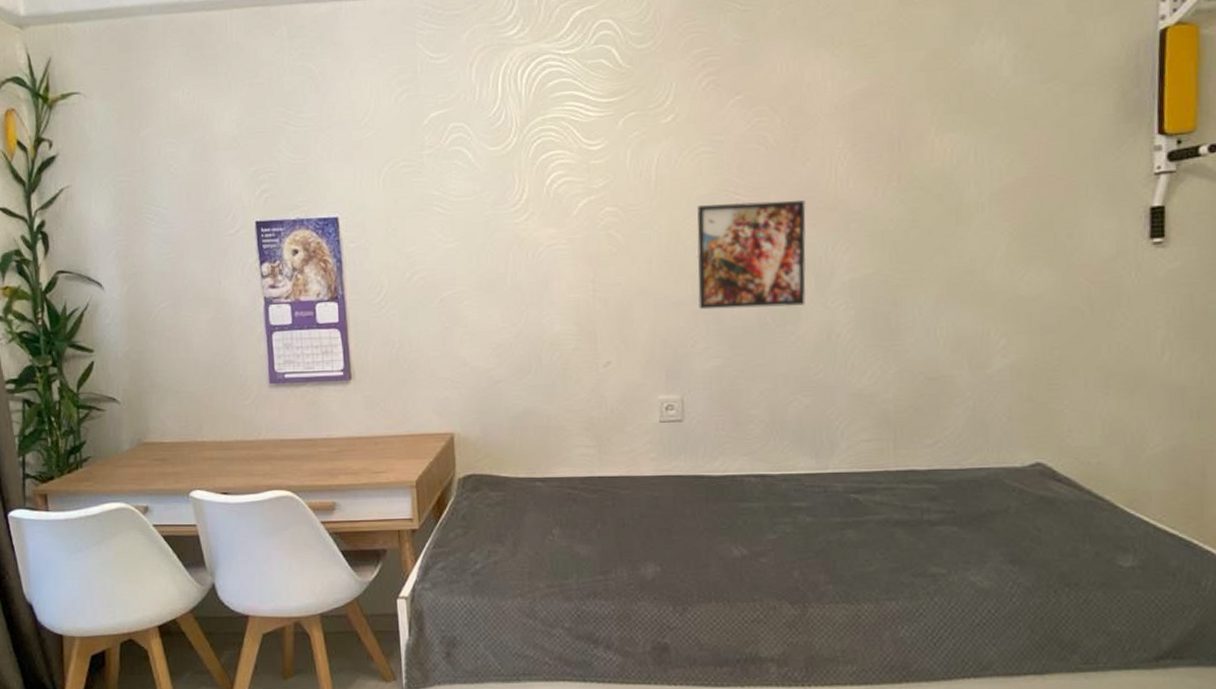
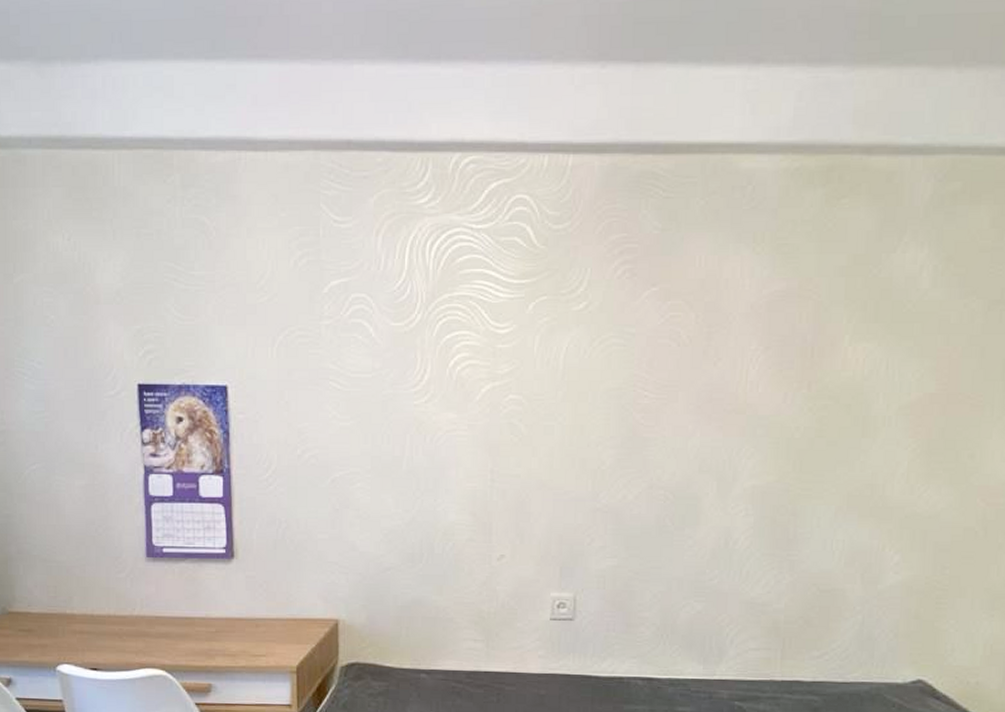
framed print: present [697,200,806,310] -> none [598,399,714,510]

